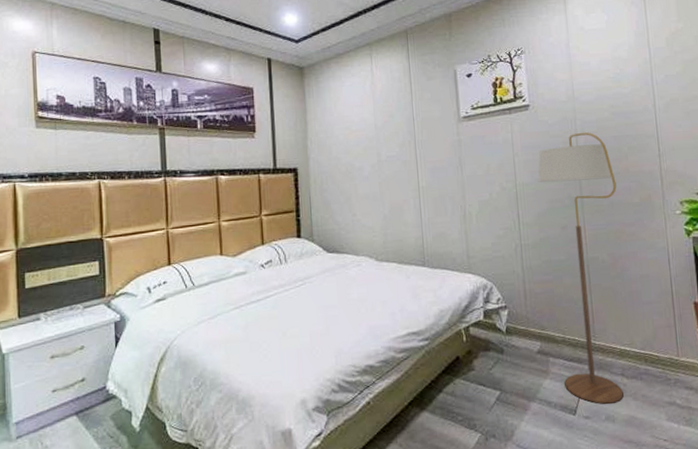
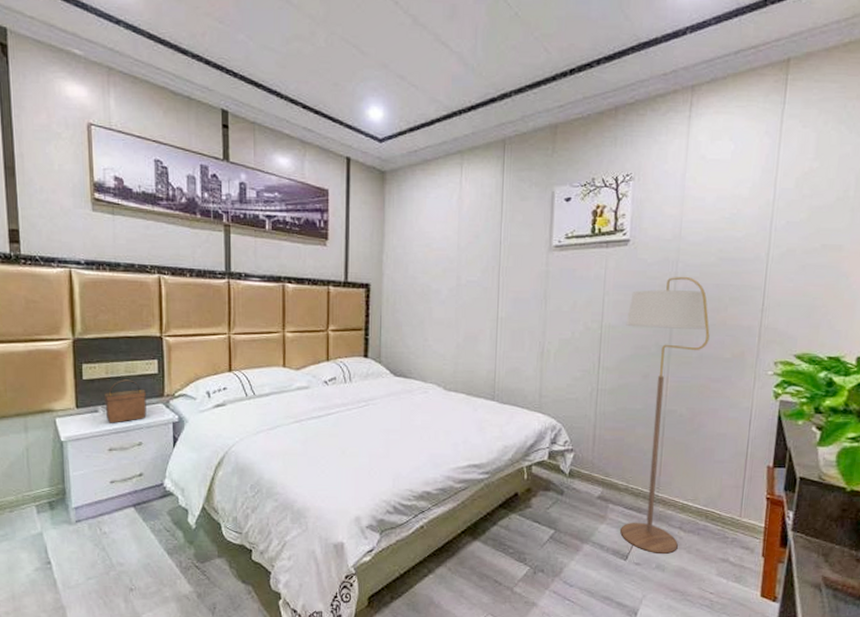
handbag: none [46,283,89,330] -> present [104,379,147,423]

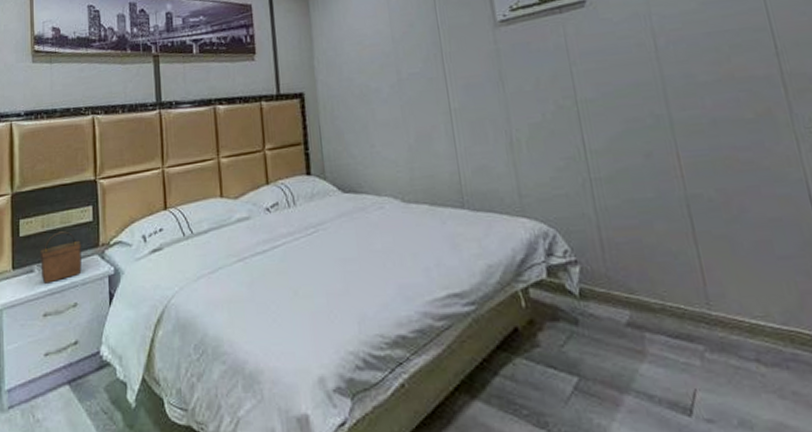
floor lamp: present [620,276,710,554] -> none [604,29,763,403]

